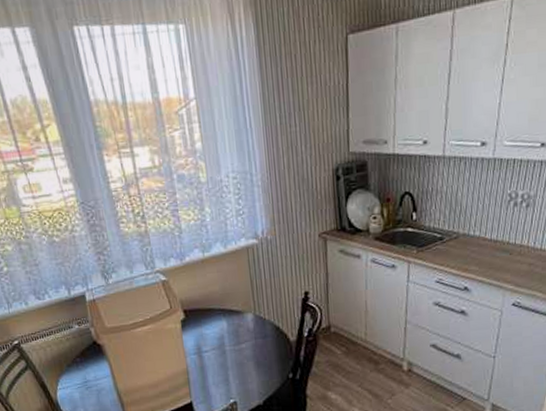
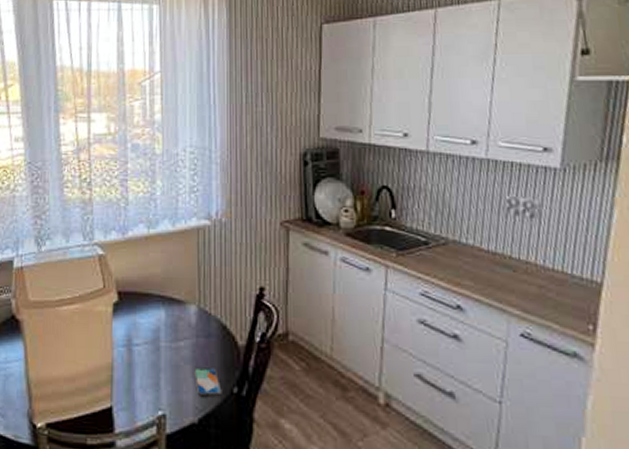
smartphone: none [256,361,280,383] -> present [194,367,222,396]

